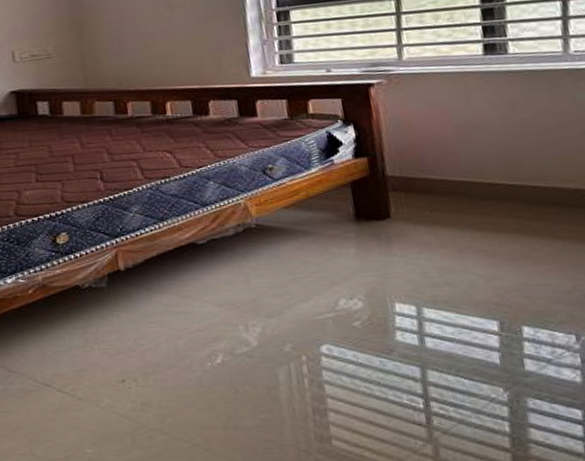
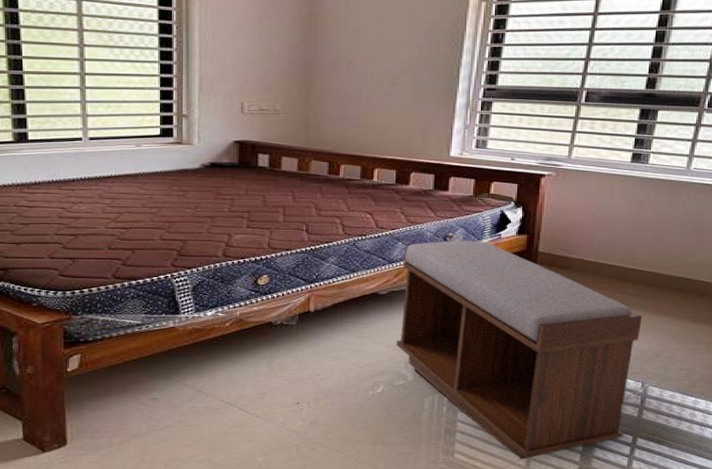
bench: none [218,170,568,446] -> present [396,240,642,459]

